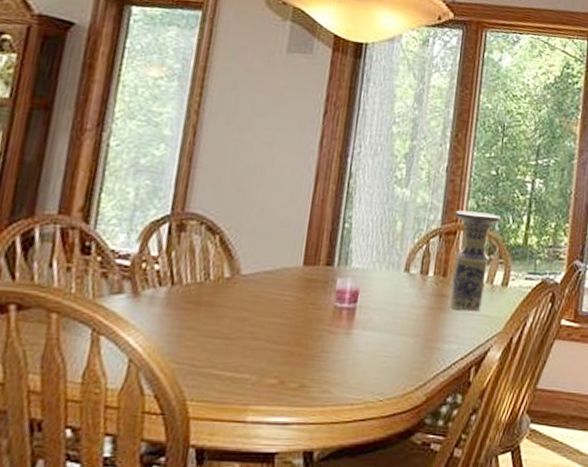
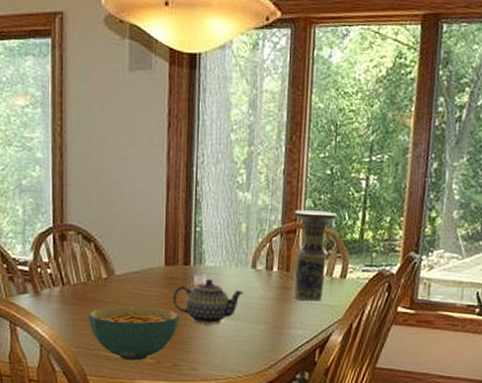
cereal bowl: none [198,312,314,381] -> present [88,305,179,361]
teapot: none [308,283,394,336] -> present [173,279,244,324]

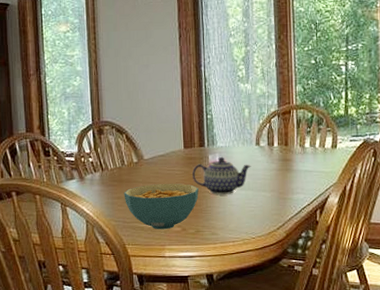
vase: present [293,210,337,302] -> none [287,94,324,170]

